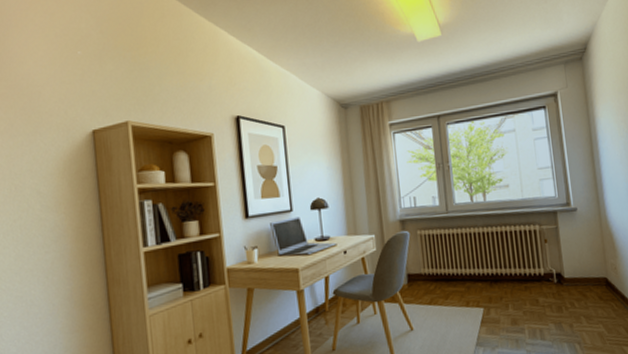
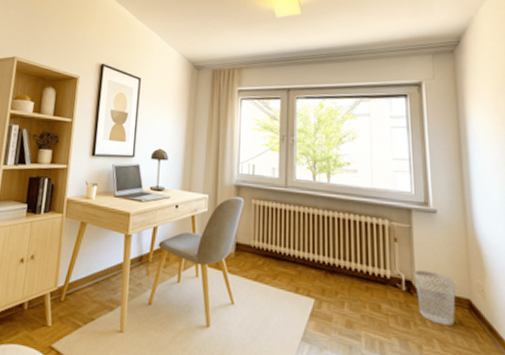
wastebasket: none [562,261,596,304] -> present [414,270,456,326]

